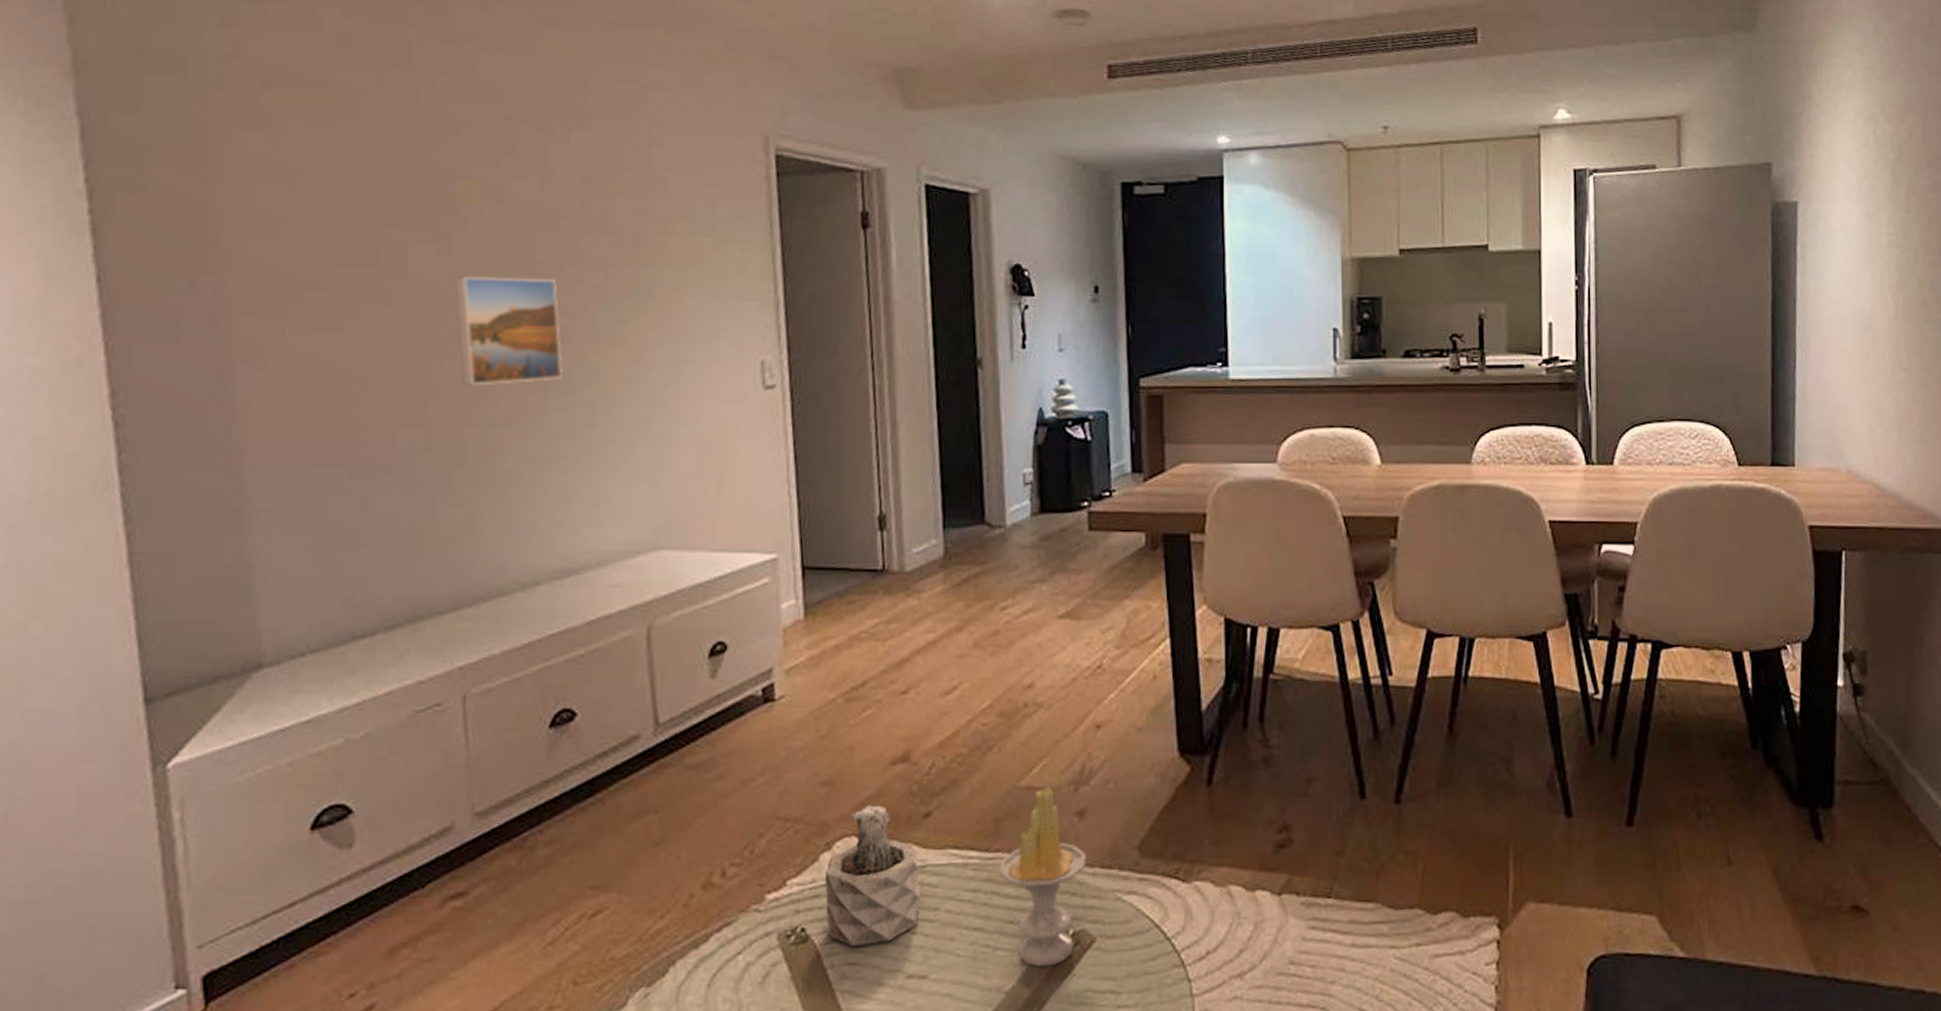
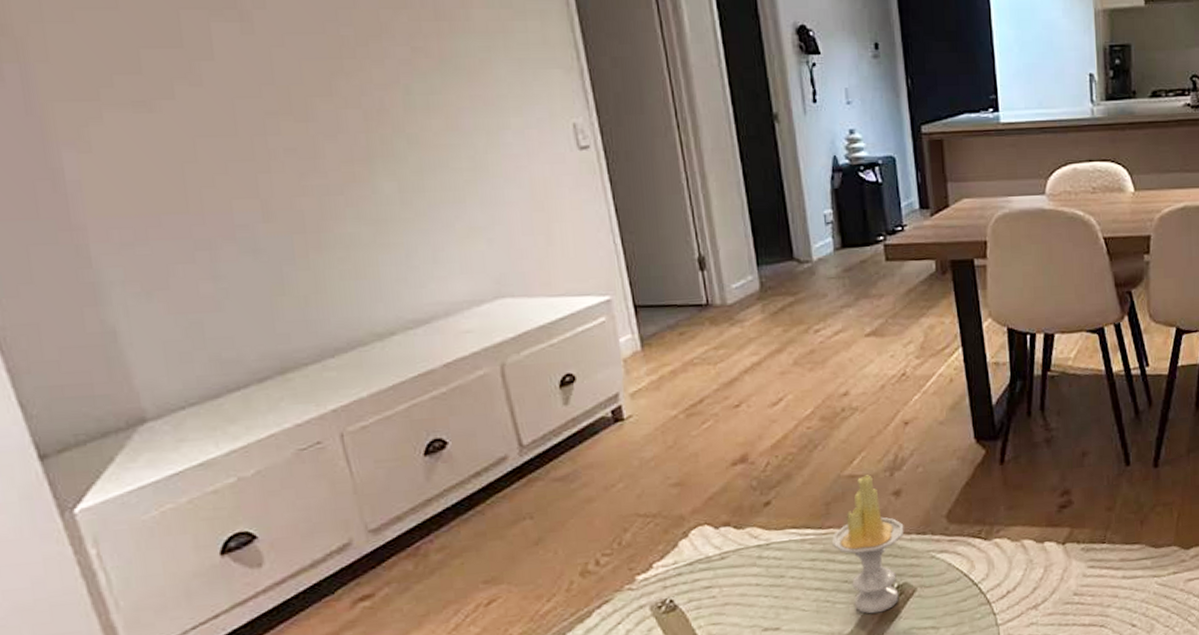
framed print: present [454,276,563,386] -> none [263,54,385,159]
succulent plant: present [824,805,921,946] -> none [684,498,769,610]

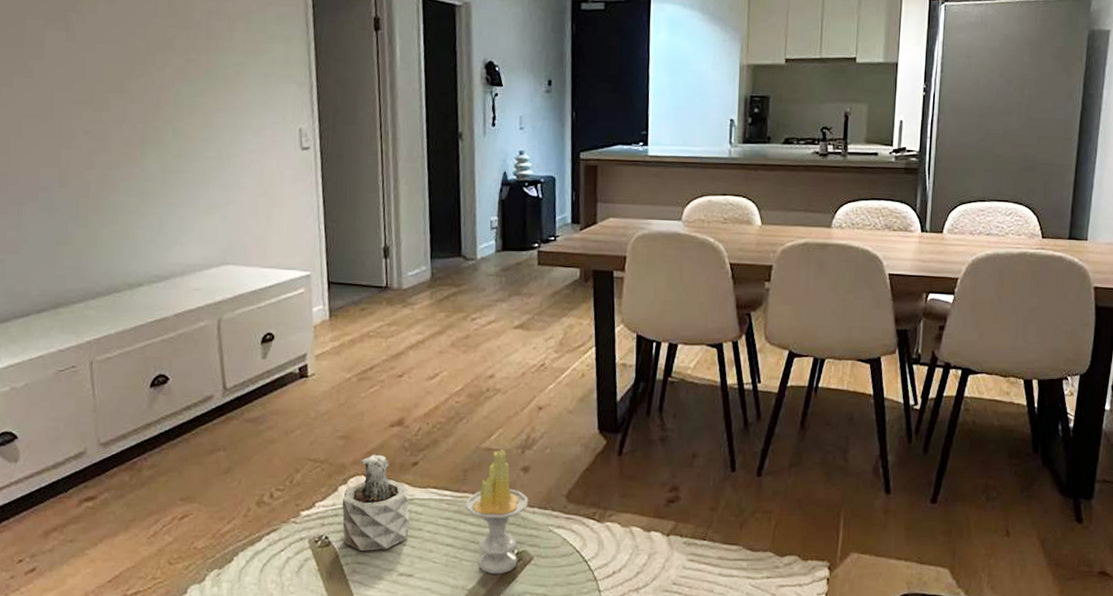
succulent plant: none [684,498,769,610] -> present [342,454,410,551]

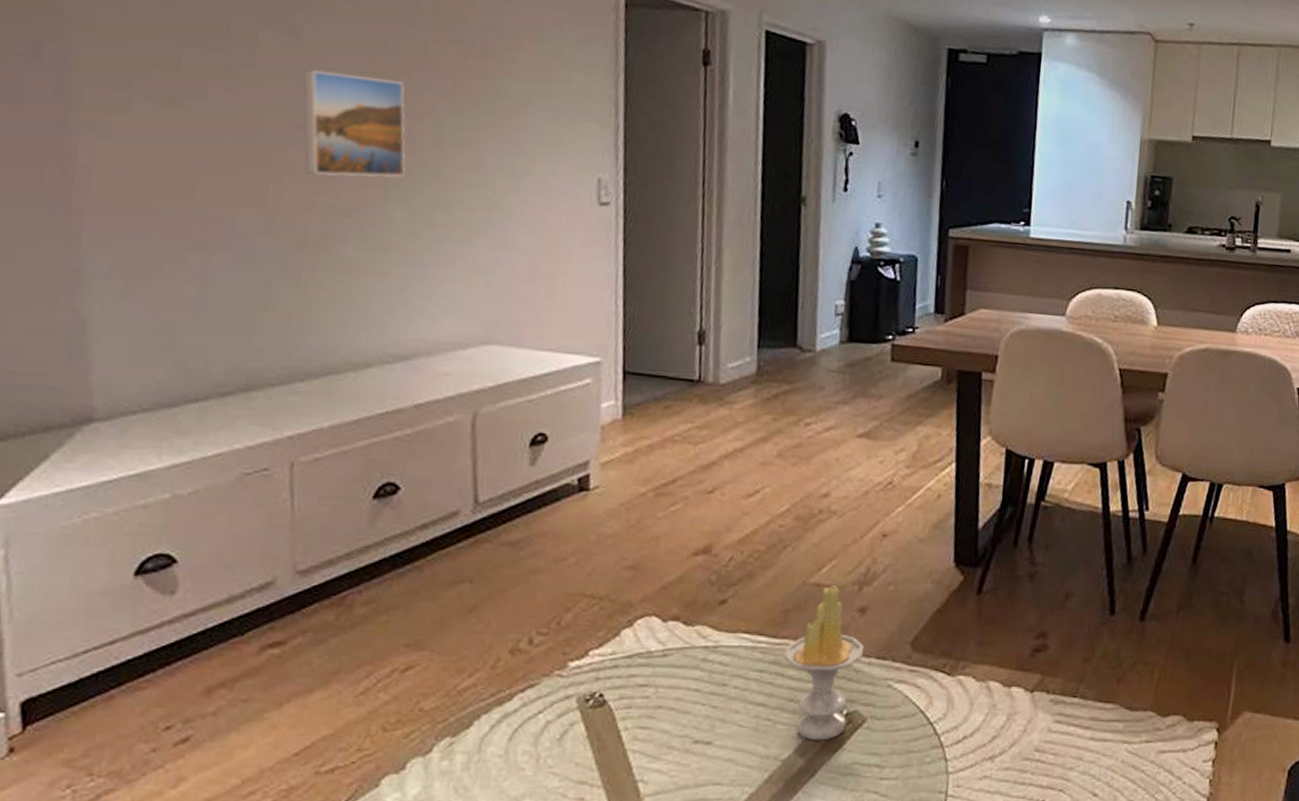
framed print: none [78,57,156,140] -> present [303,69,406,177]
succulent plant: present [342,454,410,551] -> none [623,589,713,712]

